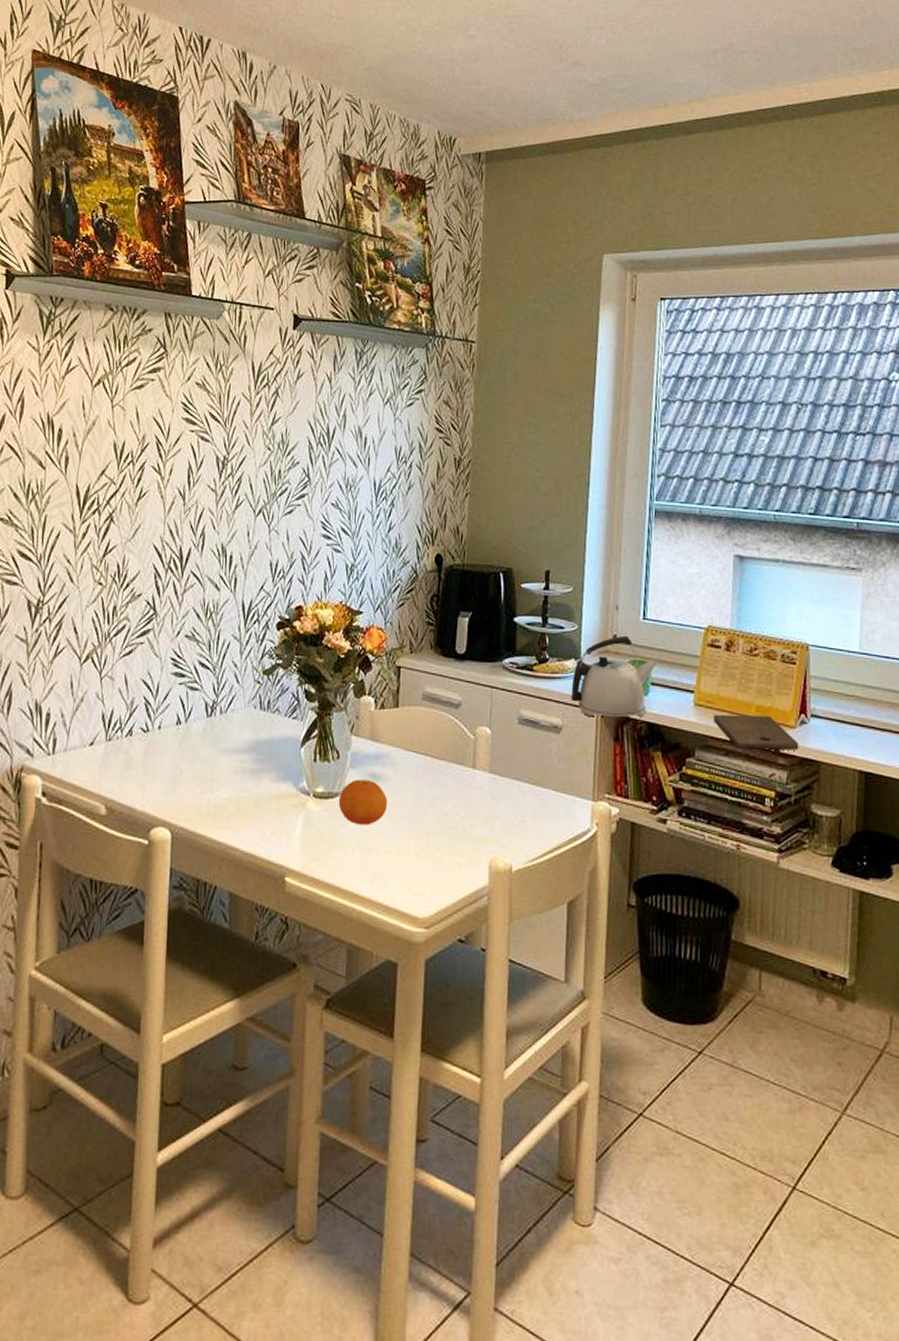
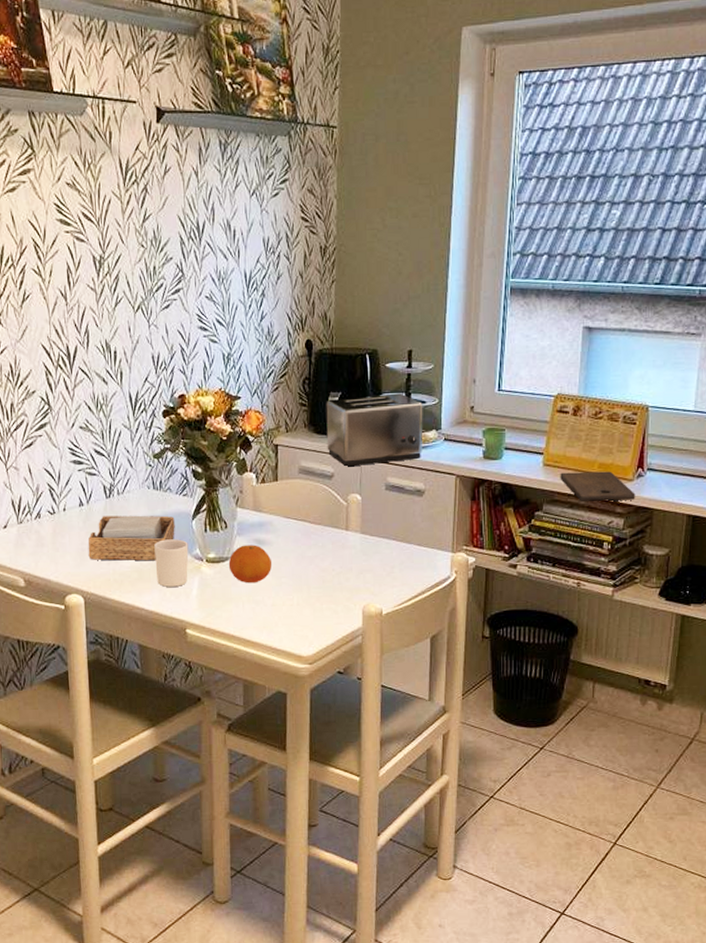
napkin holder: none [181,737,281,793] -> present [88,515,175,561]
mug: none [255,768,295,825] -> present [154,539,189,587]
toaster: none [454,616,561,696] -> present [326,393,423,467]
kettle: present [570,635,659,718] -> none [432,406,512,481]

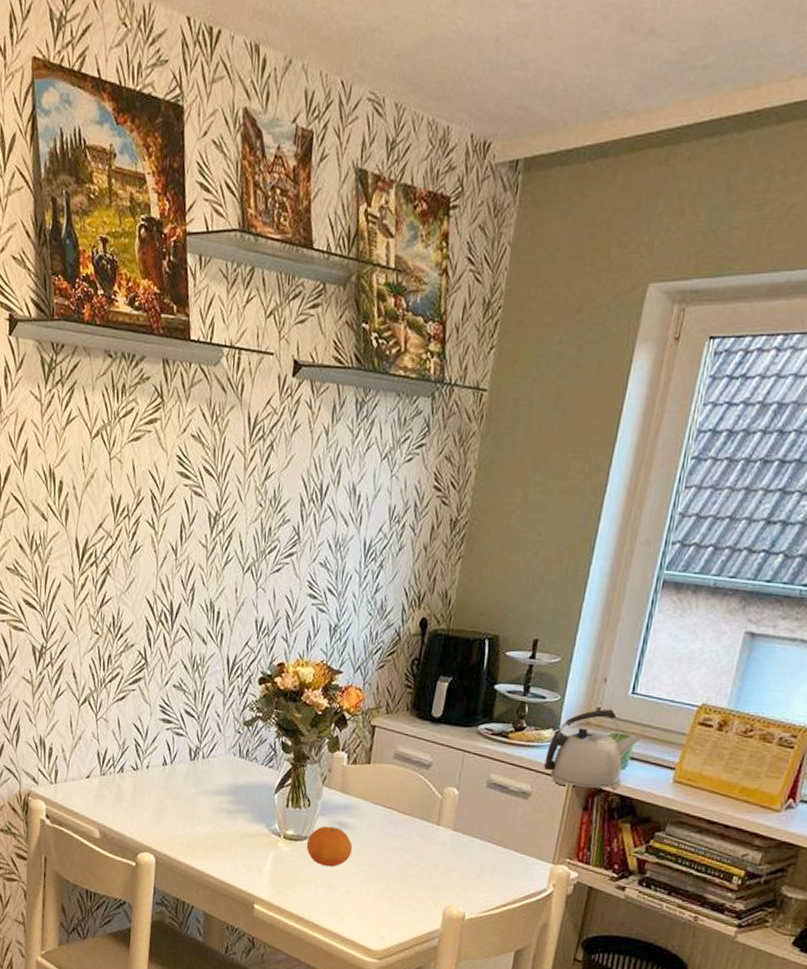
napkin holder: present [88,515,175,561] -> none [165,778,257,830]
mug: present [154,539,189,587] -> none [231,809,268,860]
toaster: present [326,393,423,467] -> none [428,684,542,759]
kettle: none [432,406,512,481] -> present [543,708,642,791]
cutting board: present [560,471,635,501] -> none [691,792,781,833]

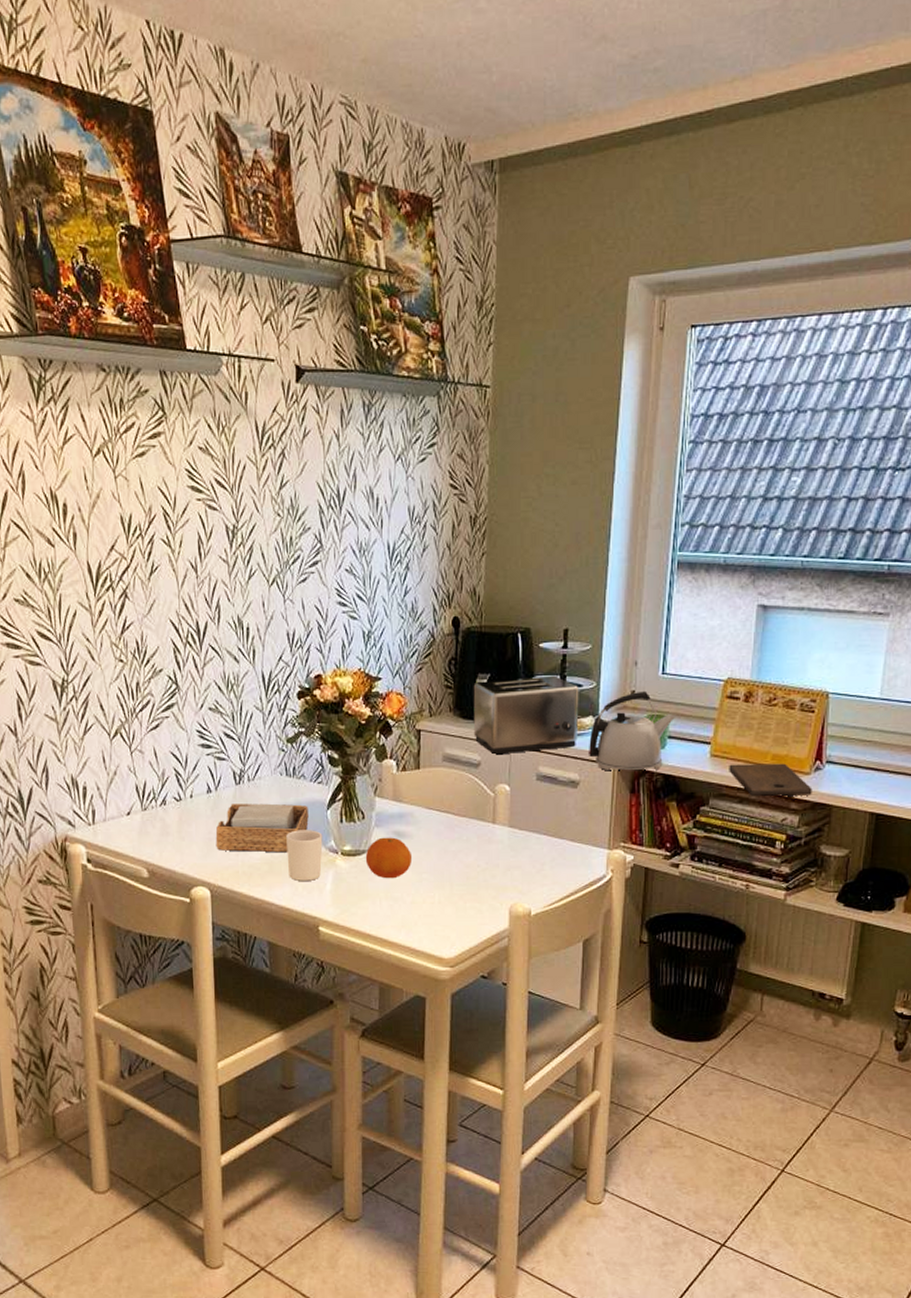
napkin holder: none [165,778,257,830] -> present [215,803,309,853]
mug: none [231,809,268,860] -> present [286,830,323,881]
toaster: none [428,684,542,759] -> present [473,675,579,755]
cutting board: none [691,792,781,833] -> present [729,763,812,796]

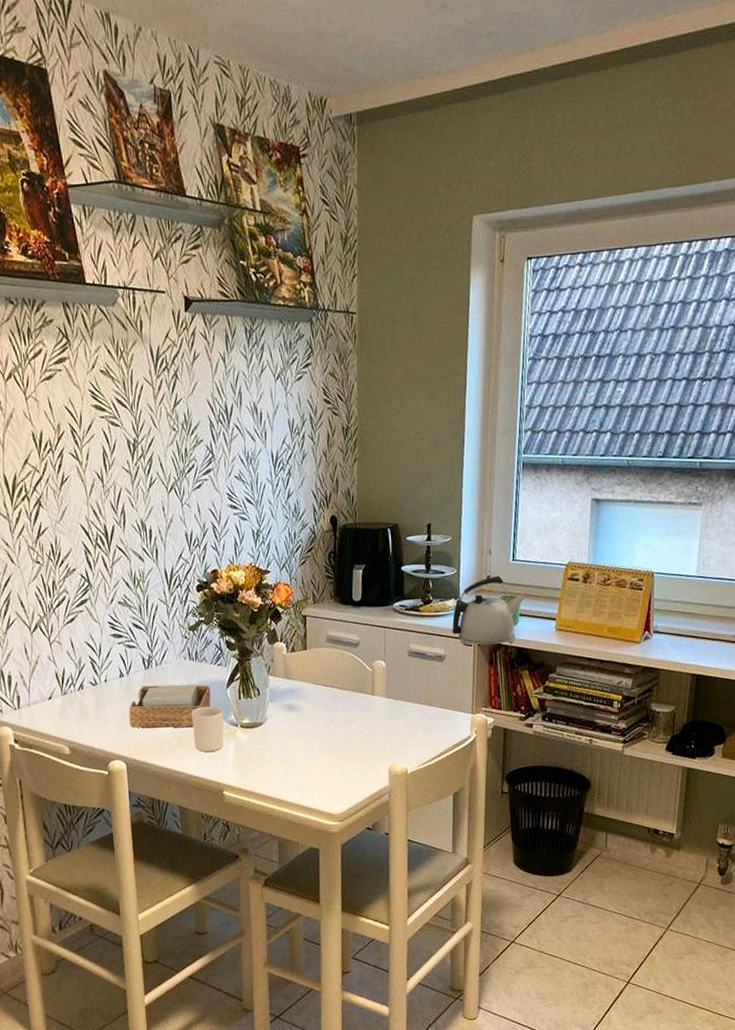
fruit: present [365,837,413,879] -> none [262,710,303,747]
toaster: present [473,675,579,755] -> none [350,564,443,635]
cutting board: present [729,763,812,796] -> none [572,634,643,663]

